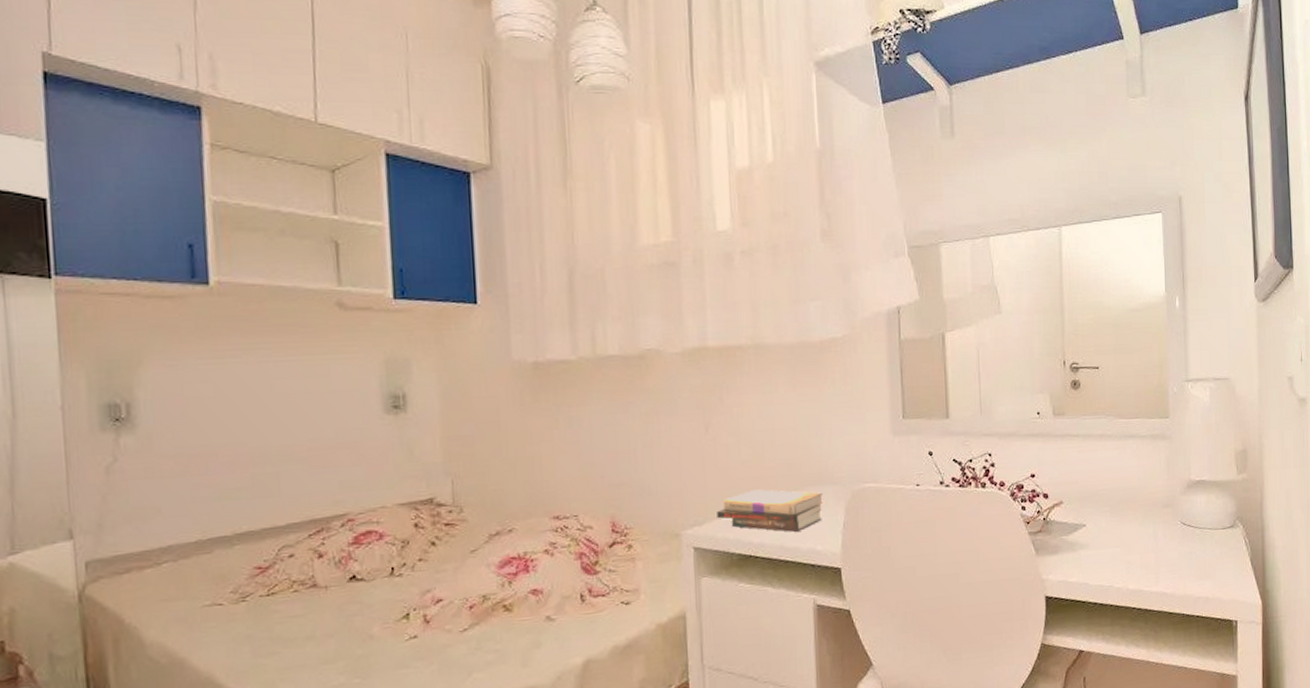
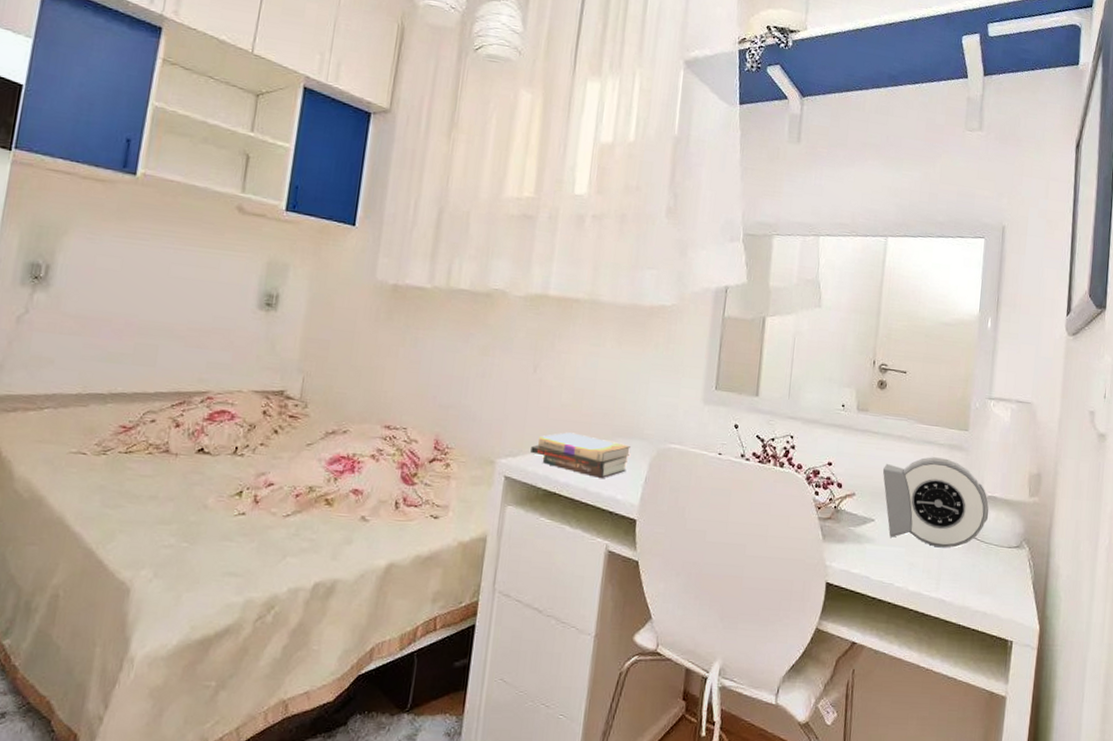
alarm clock: none [1087,450,1200,541] -> present [882,457,989,548]

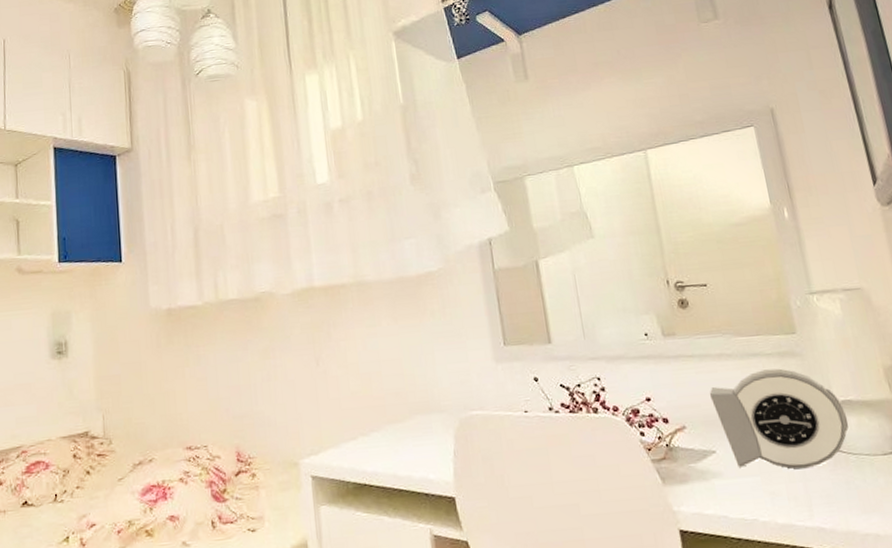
books: present [530,432,630,478] -> none [331,418,432,461]

